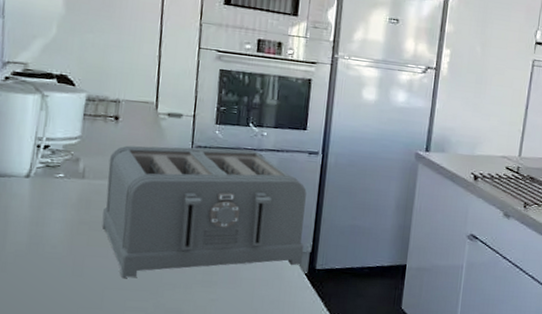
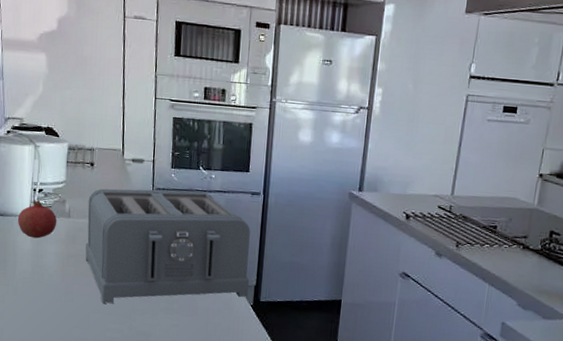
fruit: none [12,156,67,203] -> present [17,199,57,239]

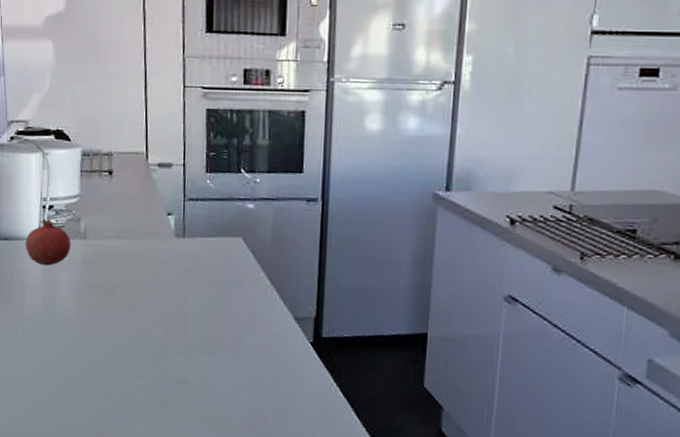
toaster: present [85,188,250,304] -> none [105,199,308,344]

